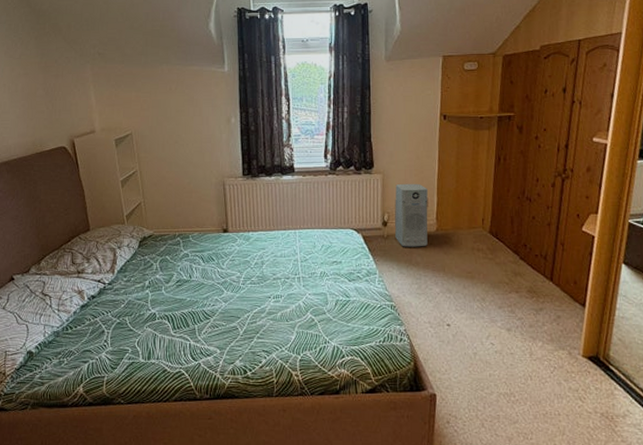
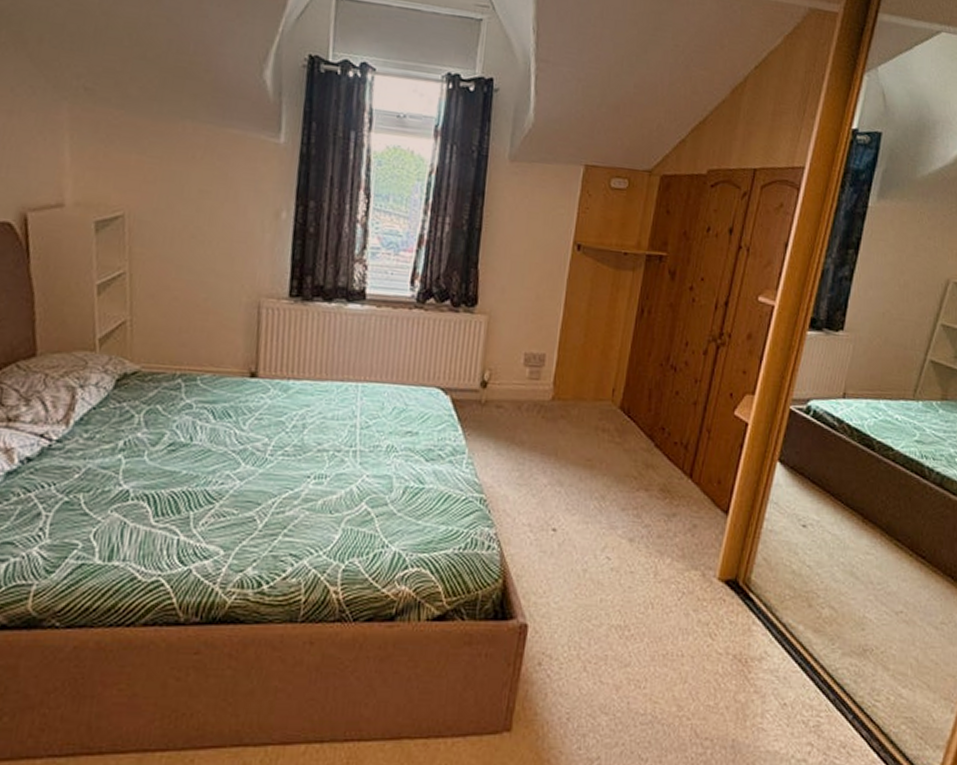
air purifier: present [395,183,428,247] -> none [496,330,546,421]

